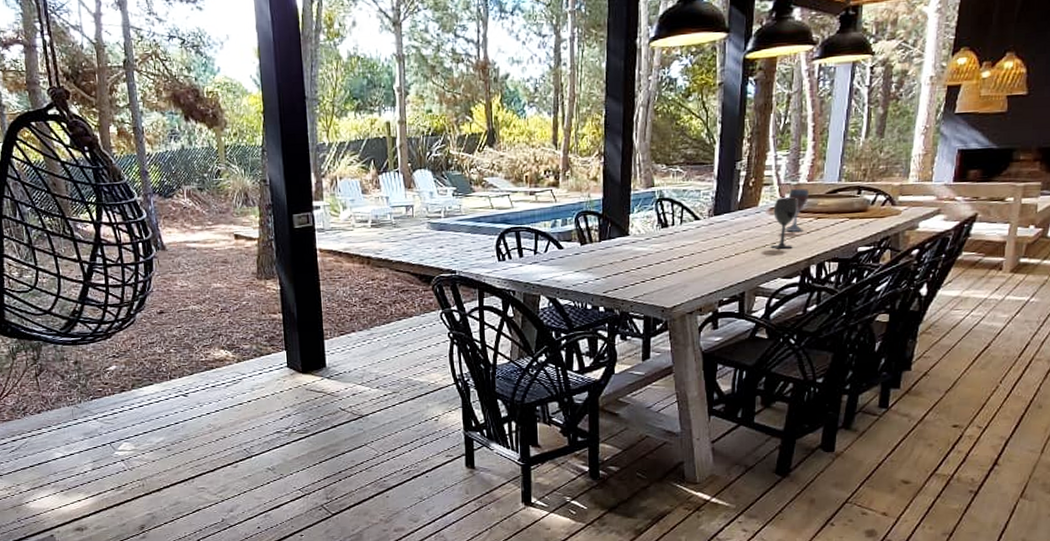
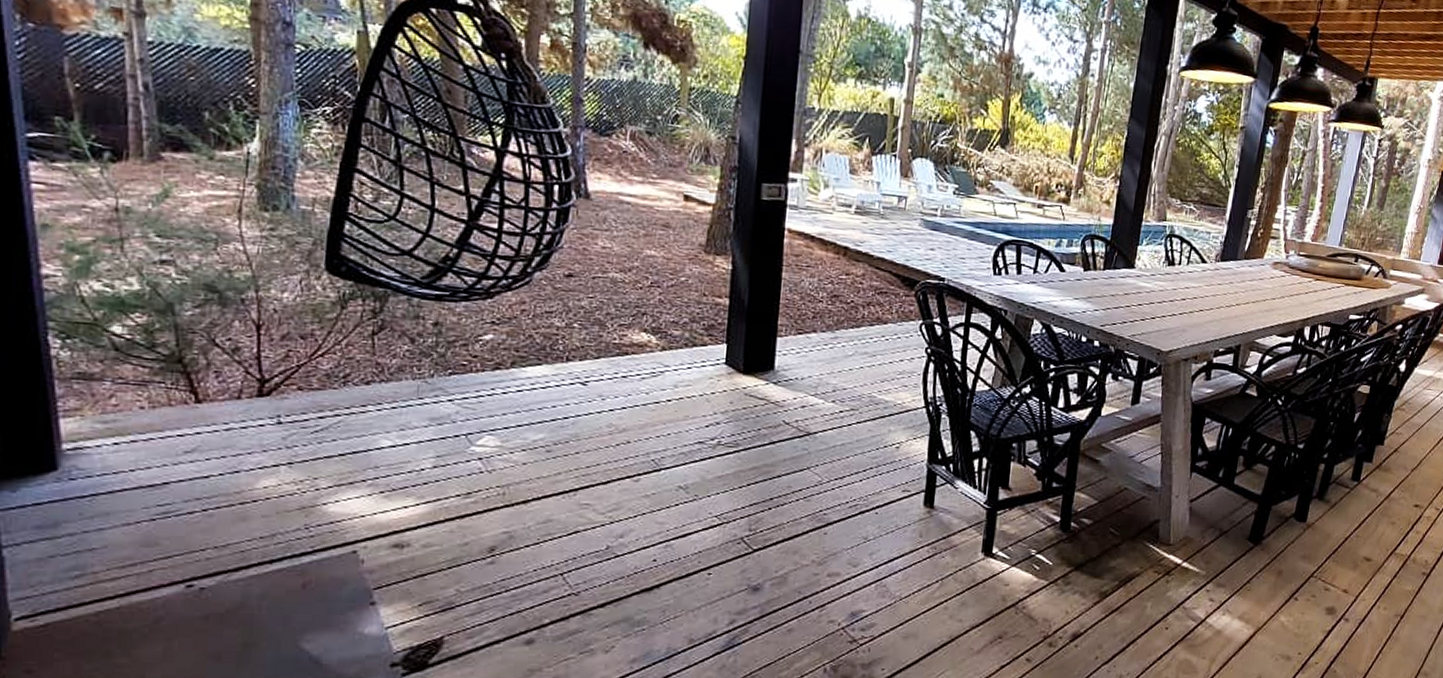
wine glass: present [771,197,798,249] -> none [1270,253,1301,307]
cup: present [785,188,809,232] -> none [1285,245,1312,291]

